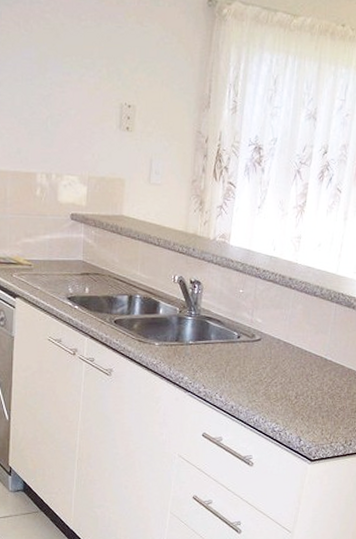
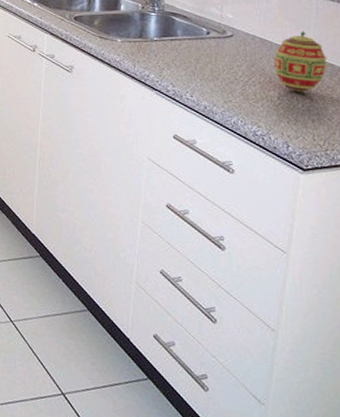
decorative egg: none [294,335,340,392] -> present [273,31,328,93]

